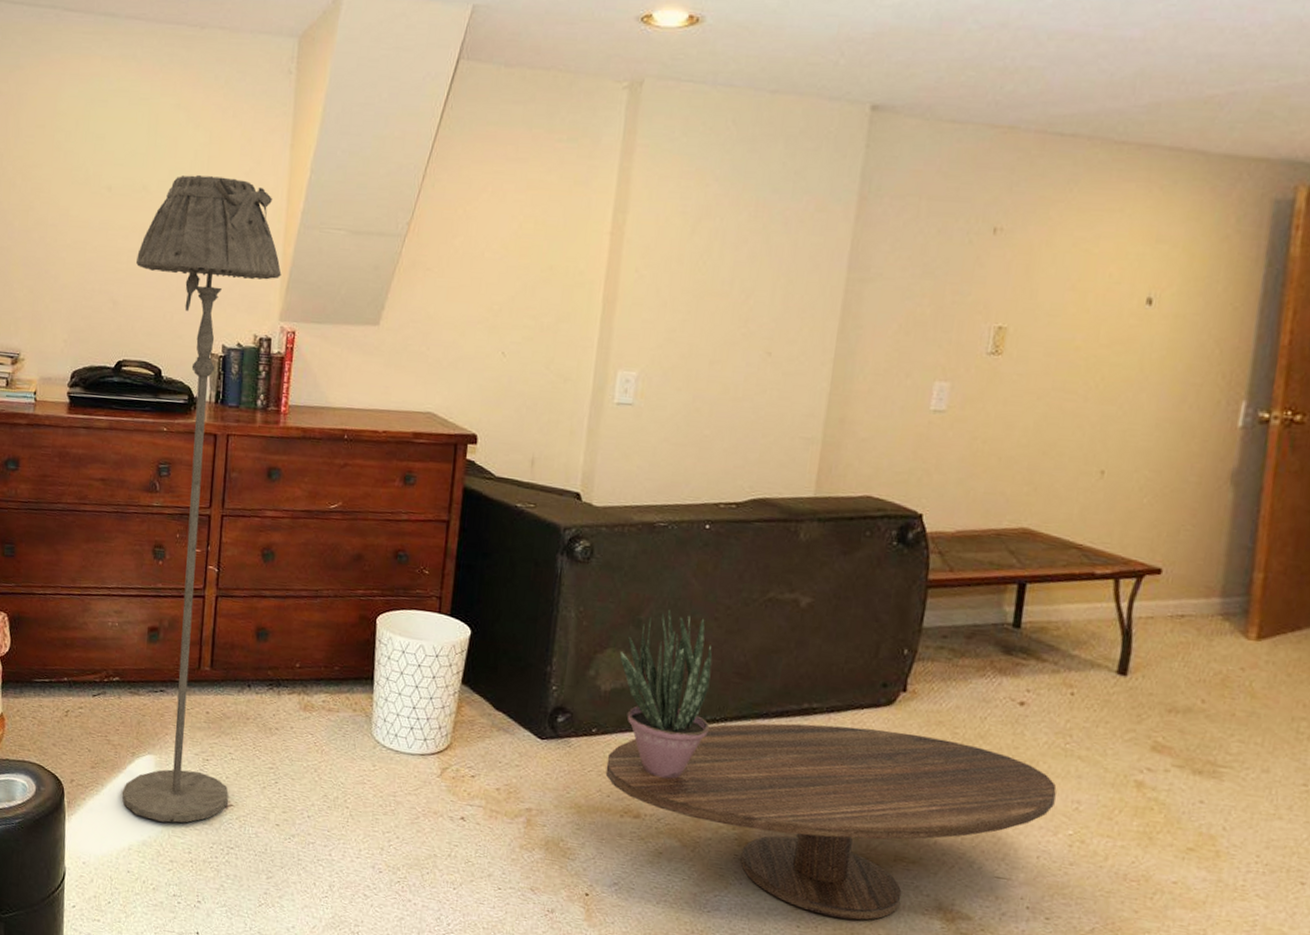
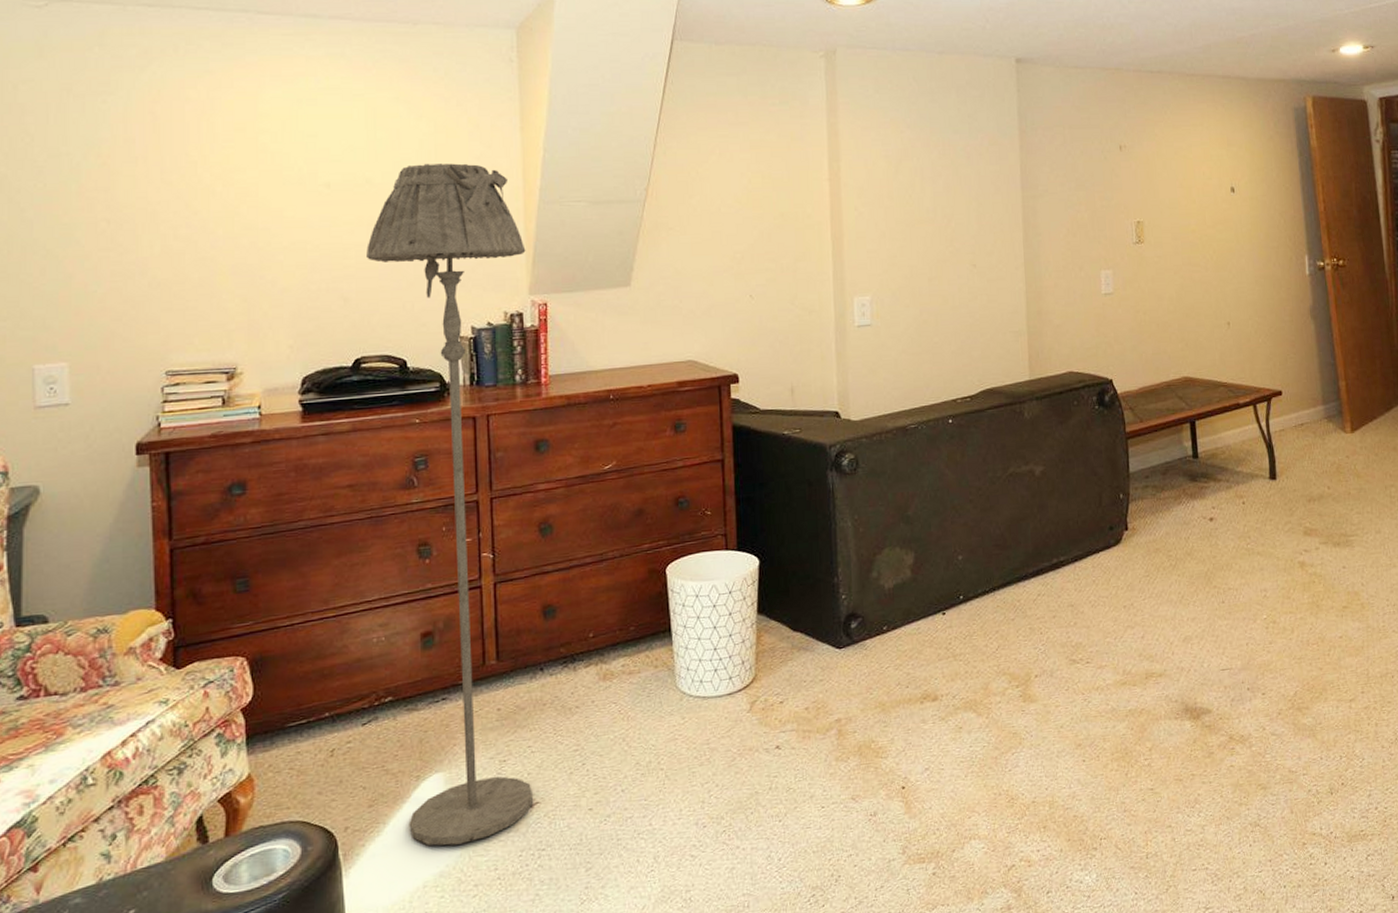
coffee table: present [605,723,1057,920] -> none [900,563,1250,744]
potted plant: present [619,610,713,779] -> none [895,501,983,657]

